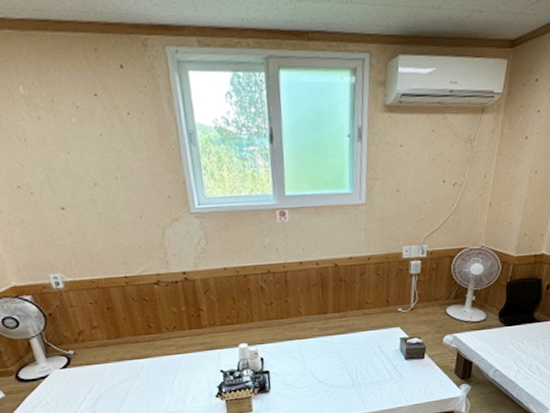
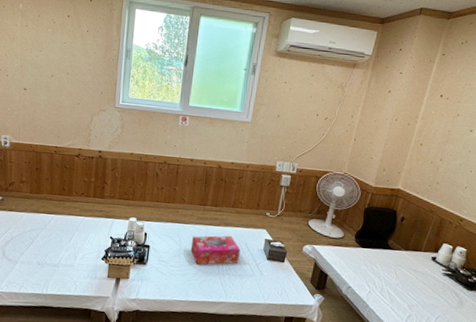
tissue box: none [316,342,374,381] -> present [190,235,240,265]

